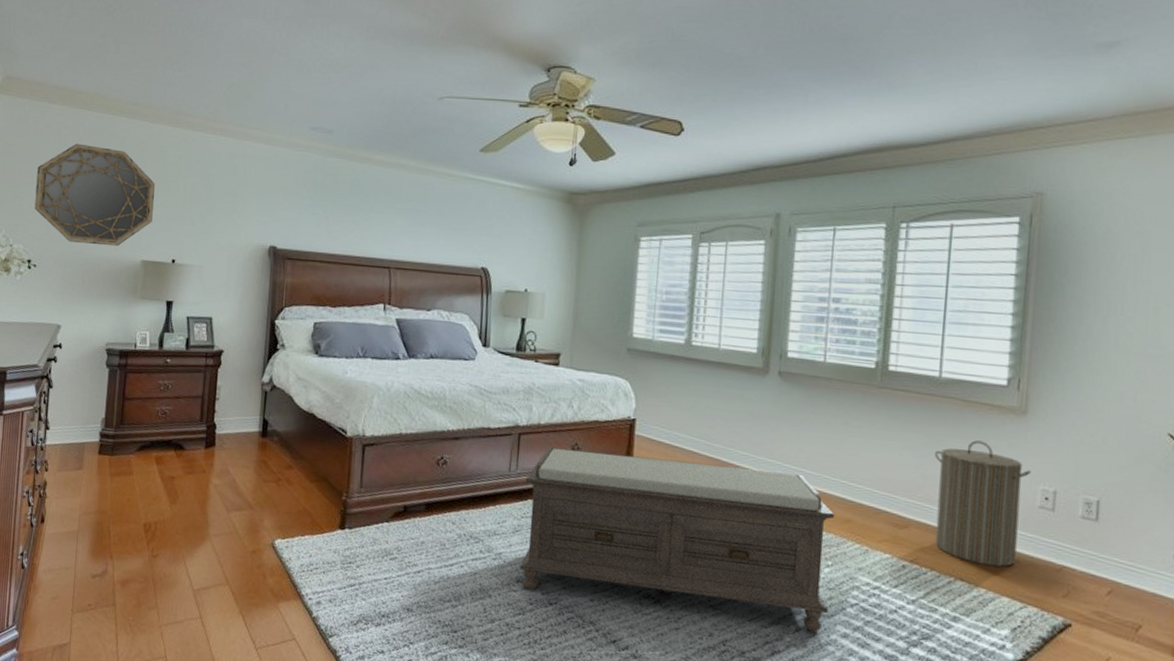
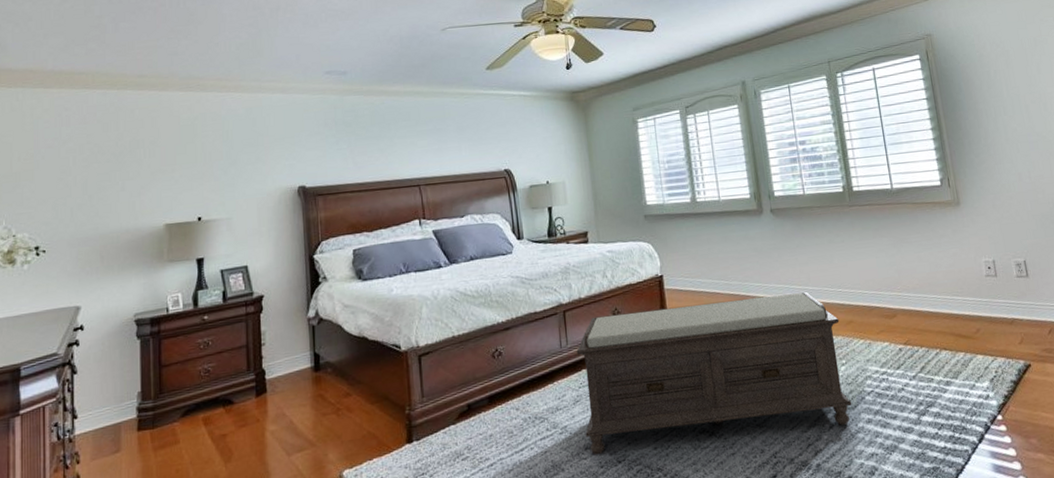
home mirror: present [34,143,155,247] -> none [38,121,172,221]
laundry hamper: present [934,440,1031,567] -> none [901,233,981,333]

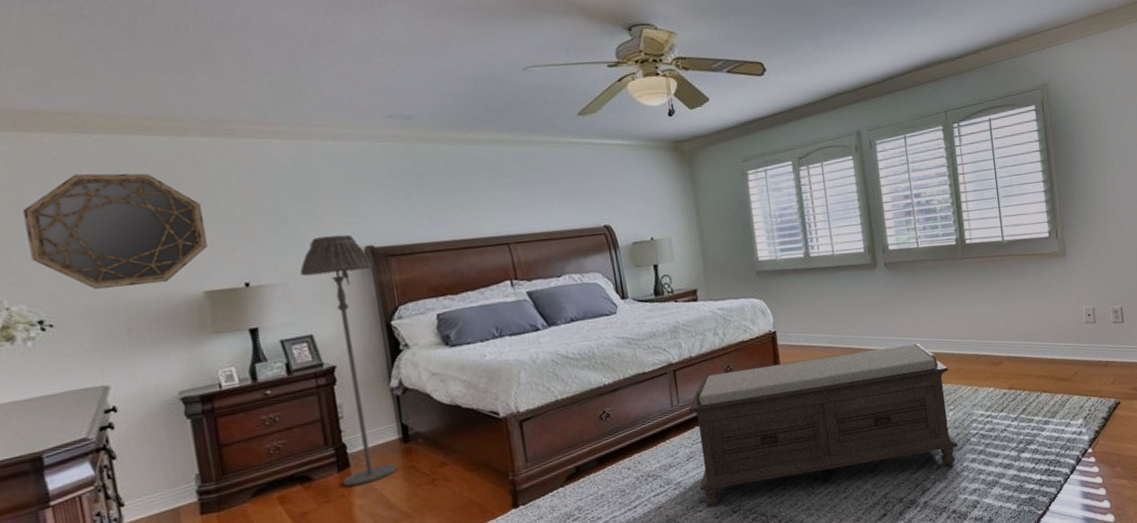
home mirror: none [38,121,172,221] -> present [23,173,207,289]
floor lamp: none [242,175,307,412] -> present [299,234,397,487]

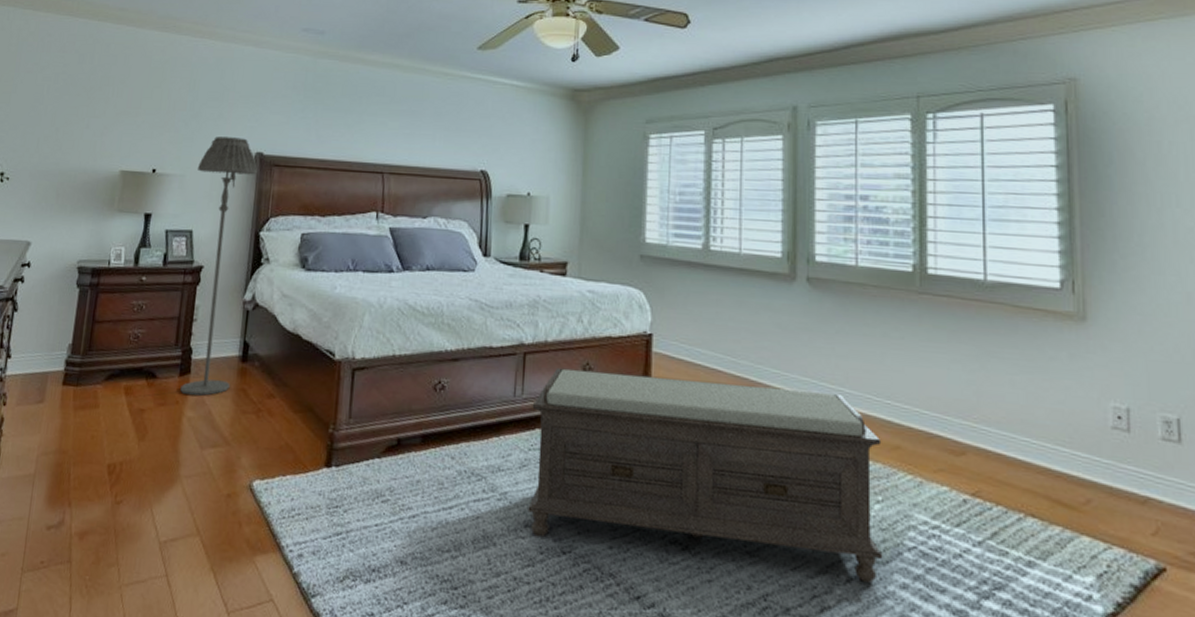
home mirror: present [23,173,207,289] -> none [11,50,138,157]

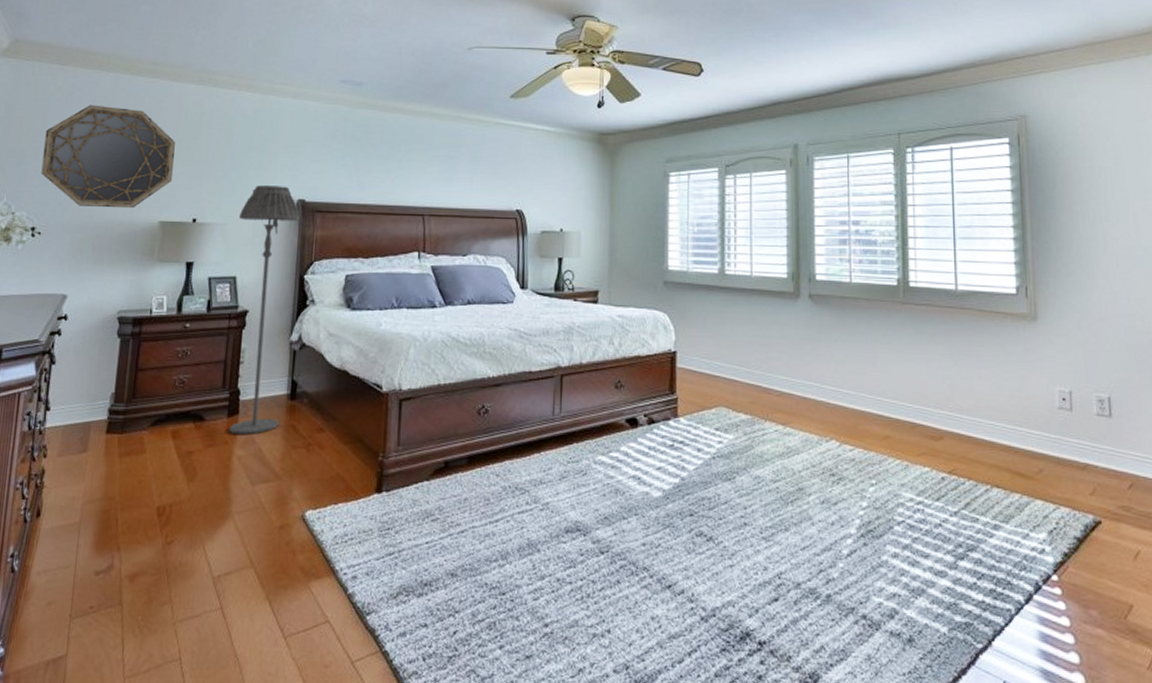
home mirror: none [11,50,138,157] -> present [41,105,175,209]
bench: present [528,367,883,583] -> none [568,386,877,555]

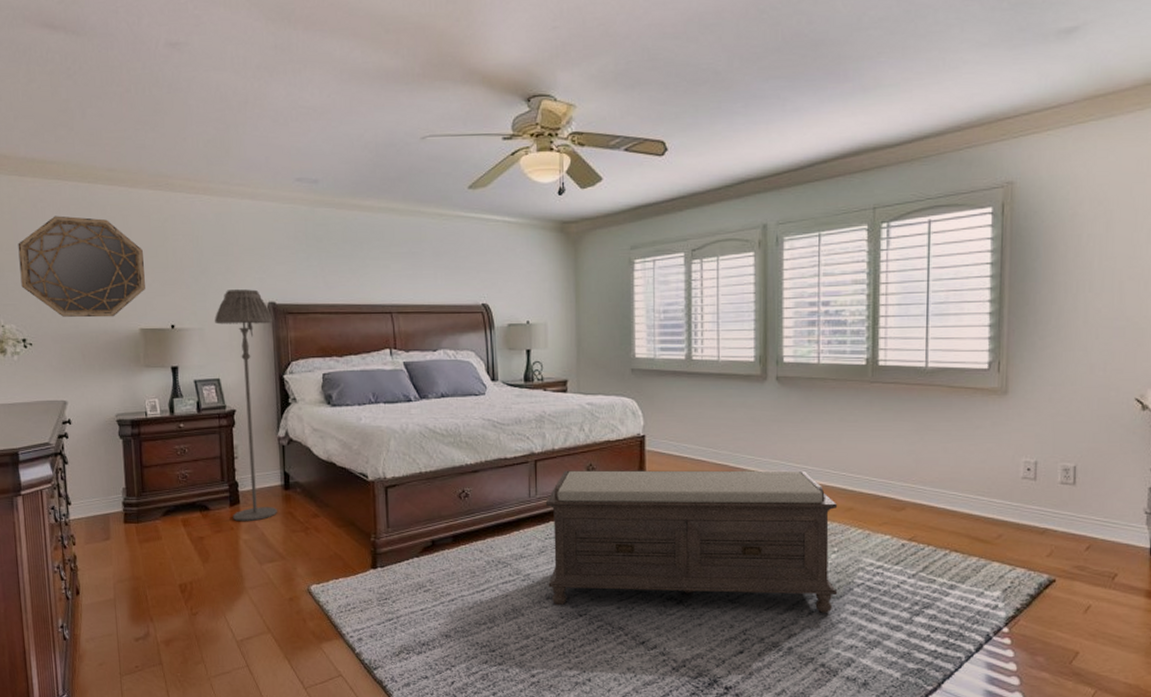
bench: none [568,386,877,555] -> present [545,470,838,613]

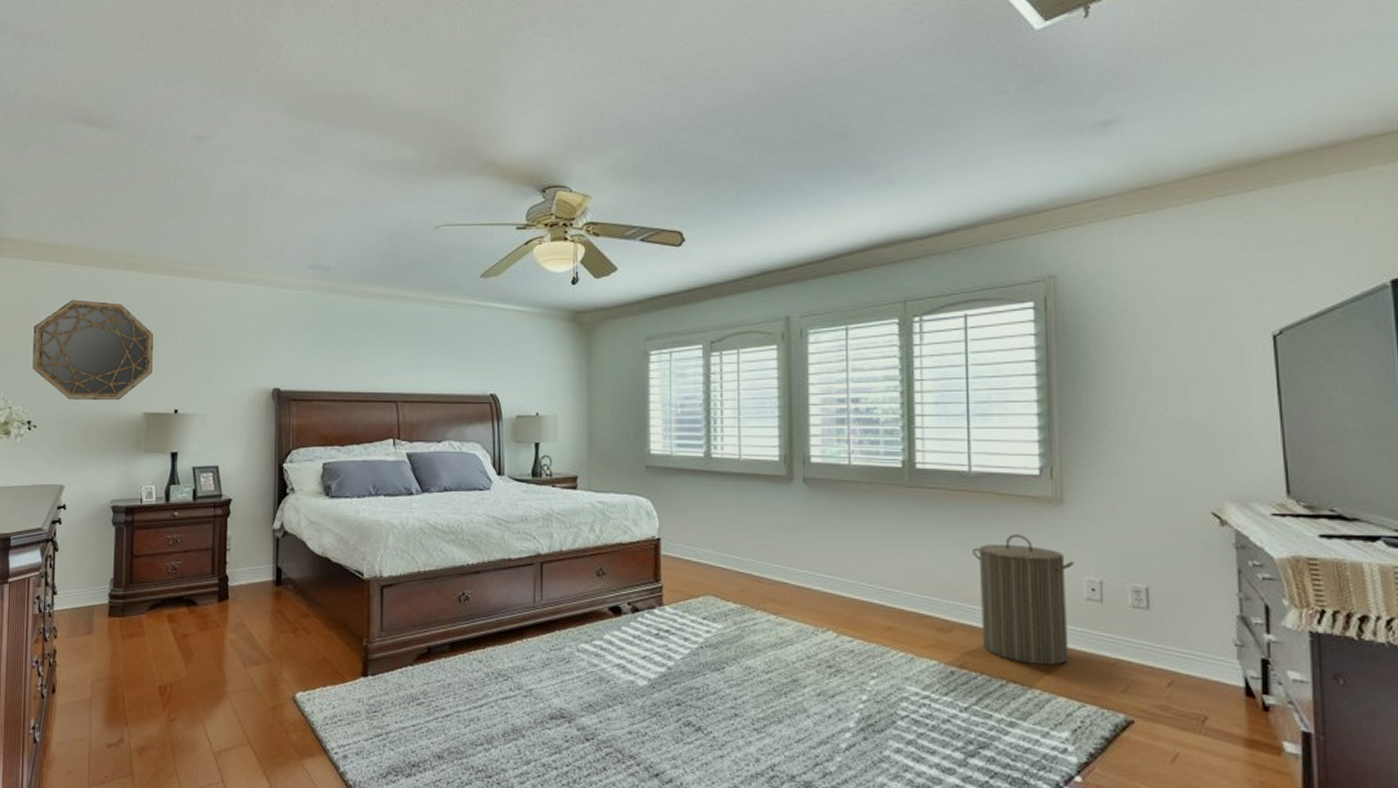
floor lamp: present [214,289,277,522] -> none [217,375,277,620]
bench: present [545,470,838,613] -> none [551,574,879,749]
laundry hamper: none [925,423,1013,535] -> present [971,534,1074,665]

